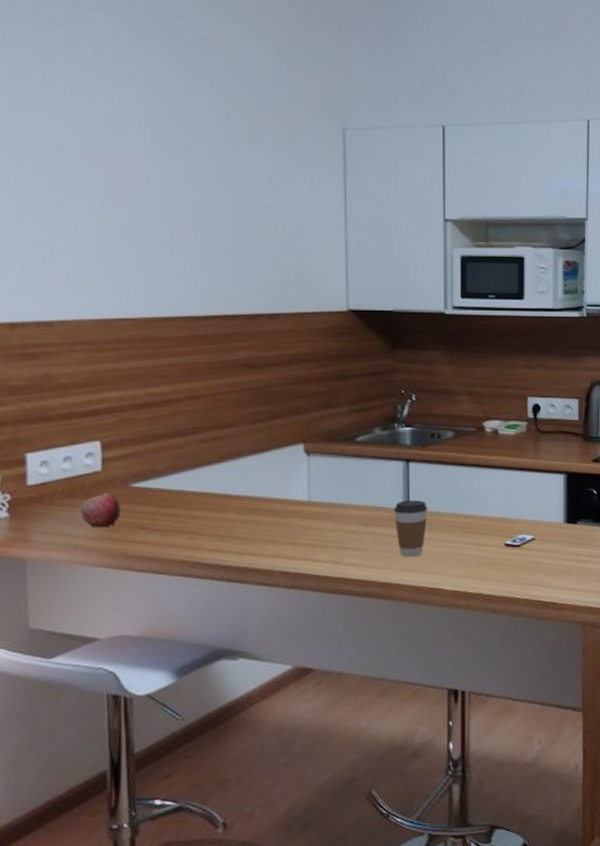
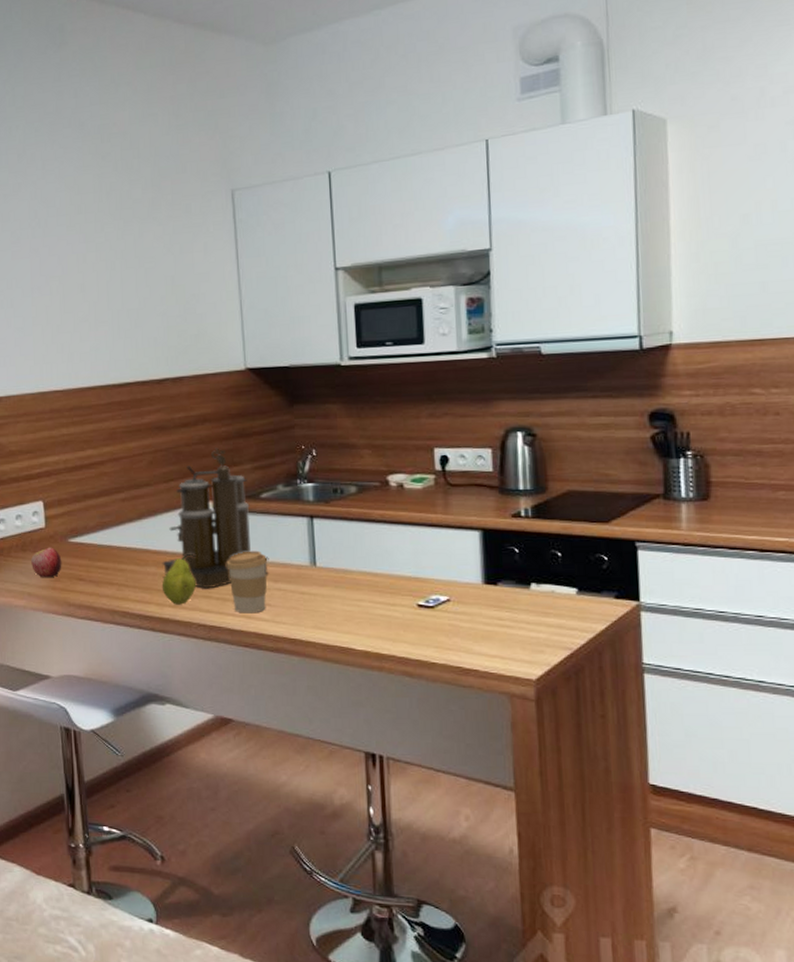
fruit: none [241,499,282,553] -> present [161,554,196,605]
coffee maker: none [243,389,362,535] -> present [162,448,269,589]
coffee cup: none [316,494,360,559] -> present [226,550,268,614]
coffee cup: present [393,500,428,557] -> none [300,557,335,615]

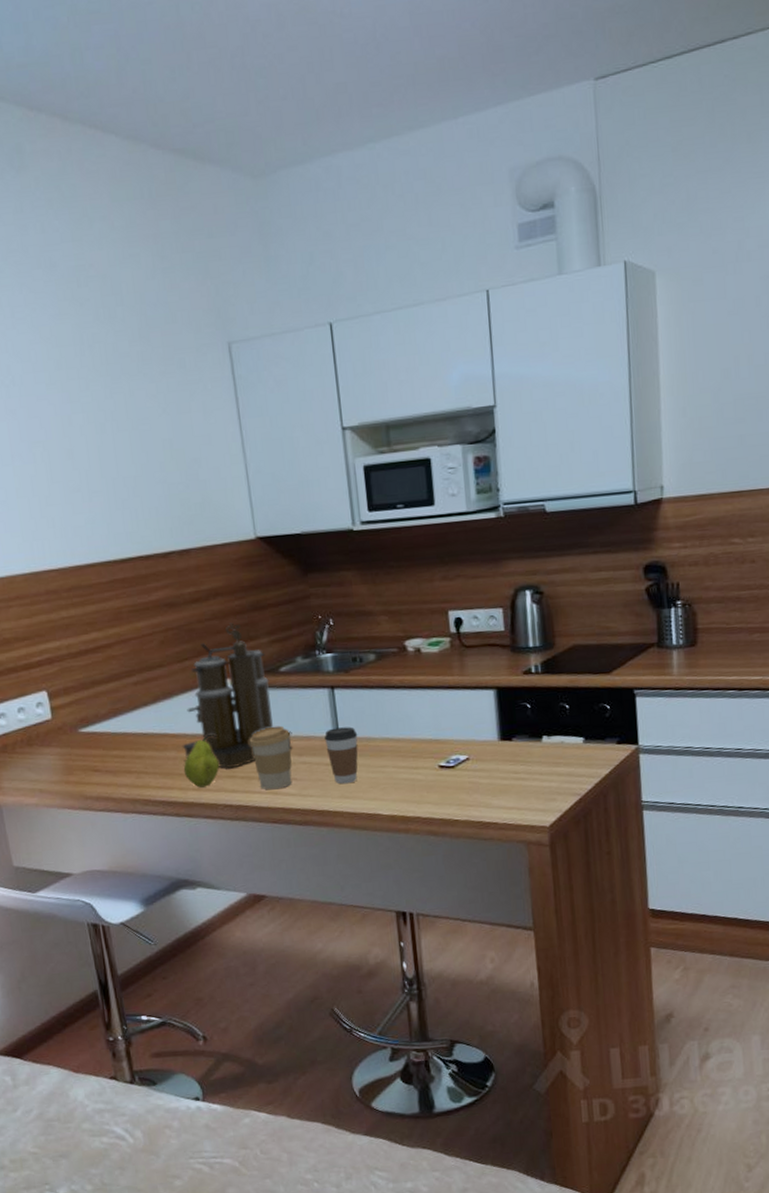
apple: present [31,547,62,578] -> none [39,739,75,773]
coffee cup: none [300,557,335,615] -> present [324,726,358,784]

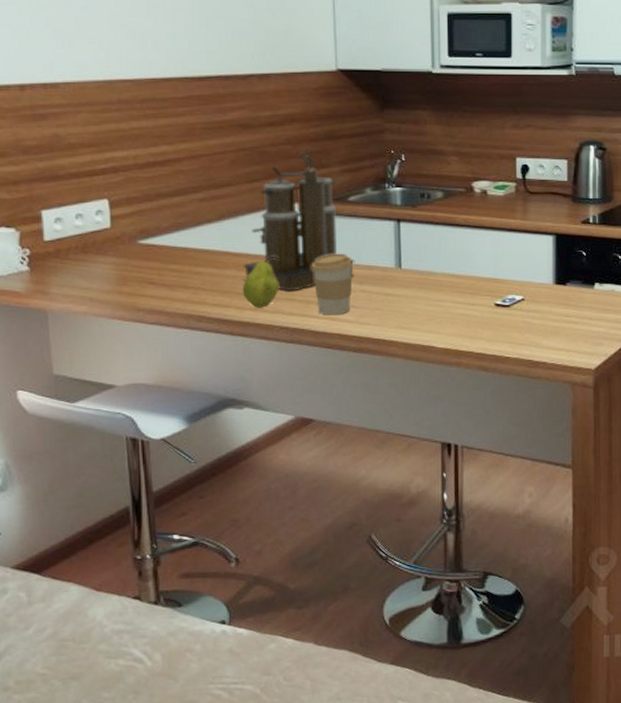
coffee cup: present [324,726,358,784] -> none [386,260,420,315]

